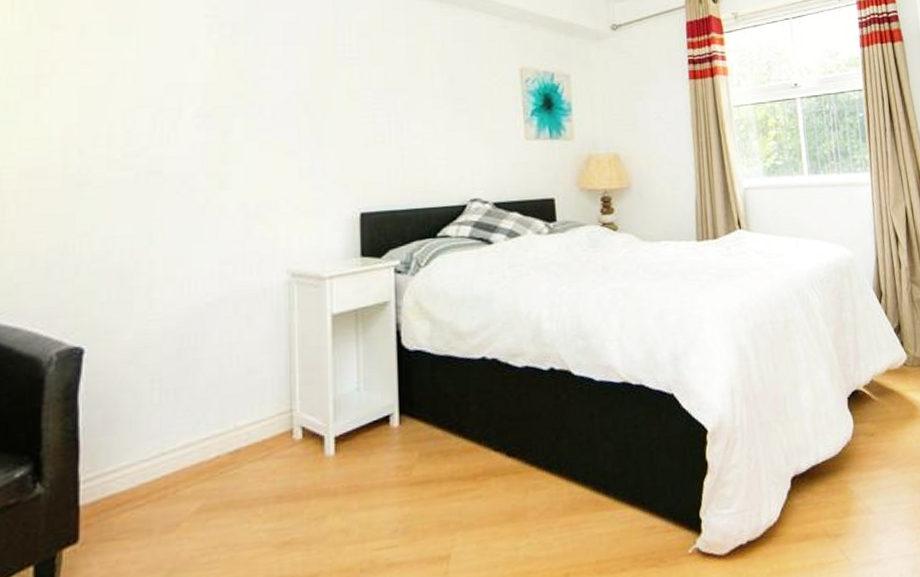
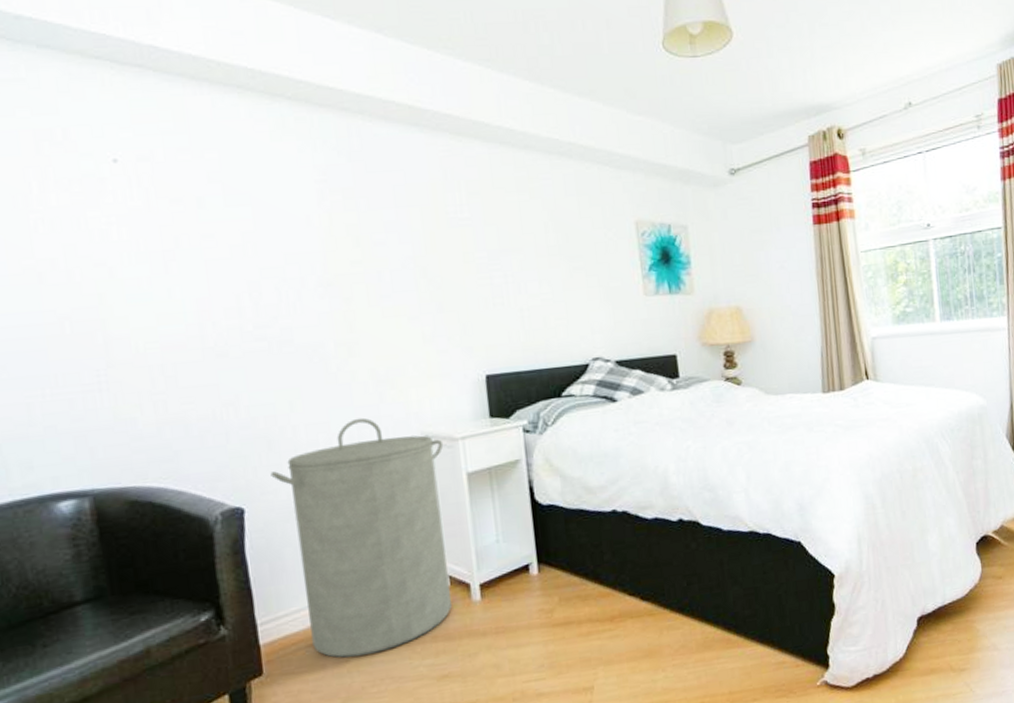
laundry hamper: none [119,253,310,522] -> present [270,417,452,658]

